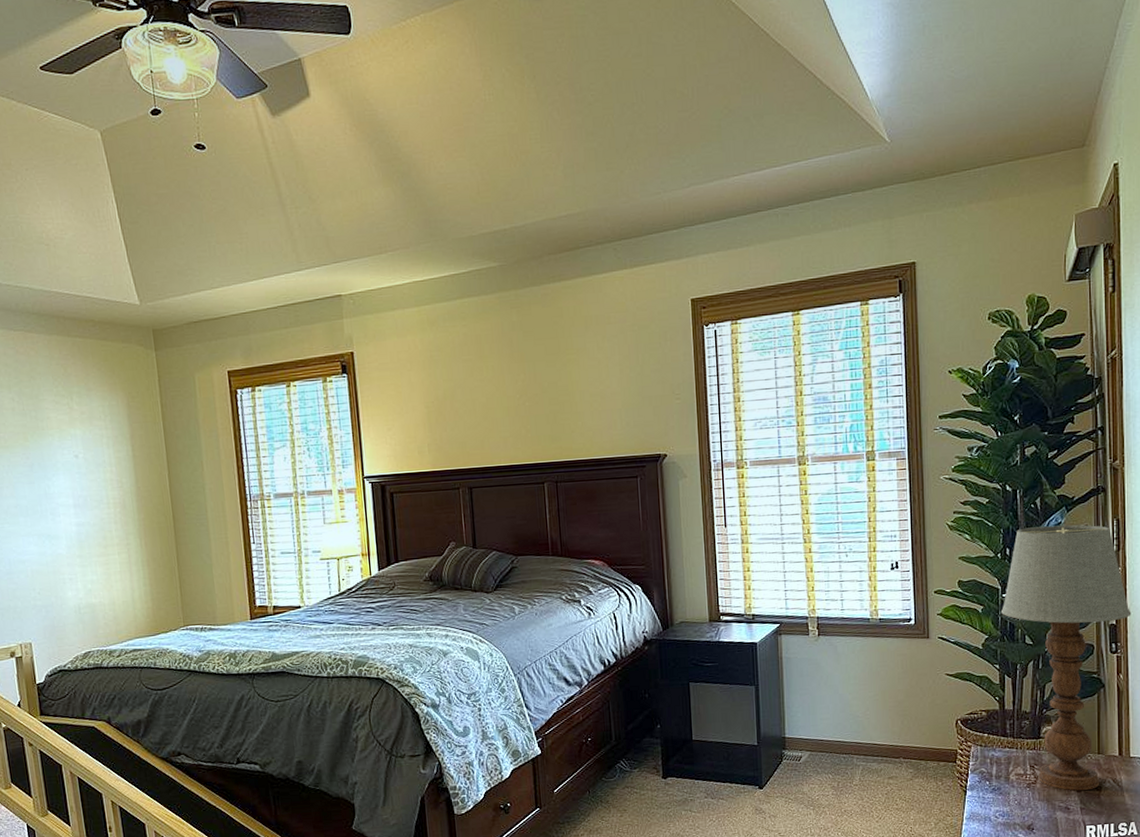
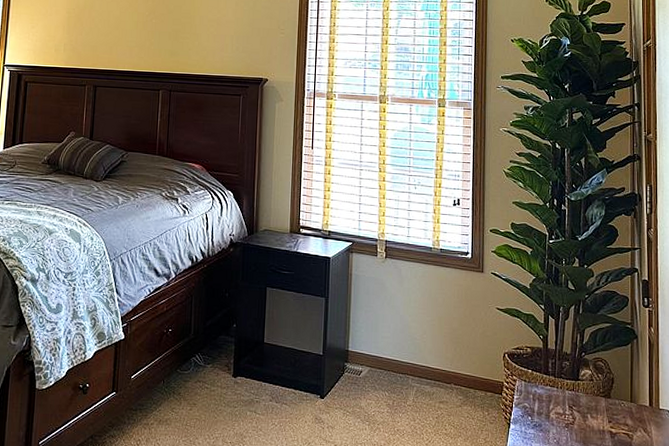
table lamp: present [1001,525,1132,791] -> none [548,183,662,437]

